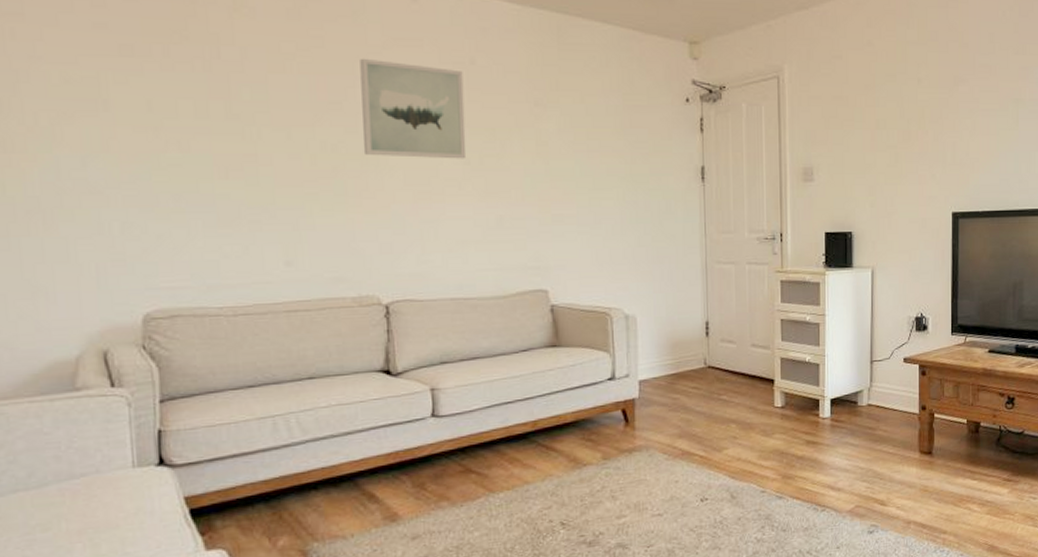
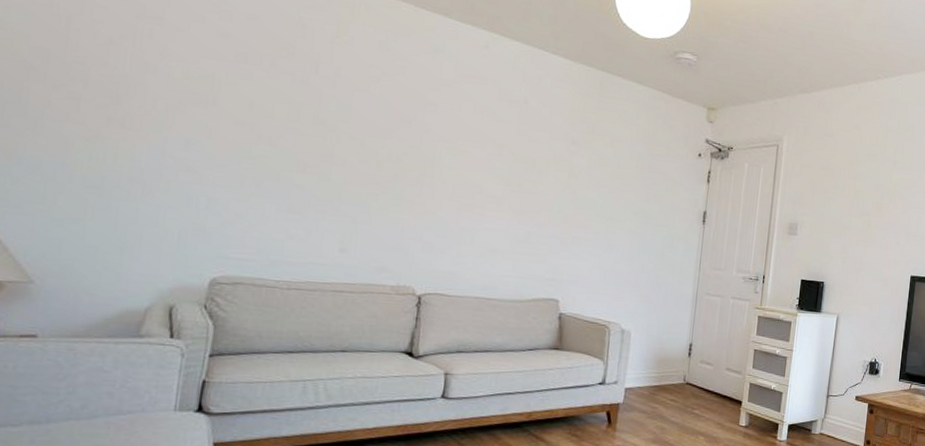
wall art: present [360,58,467,159] -> none [422,88,517,181]

